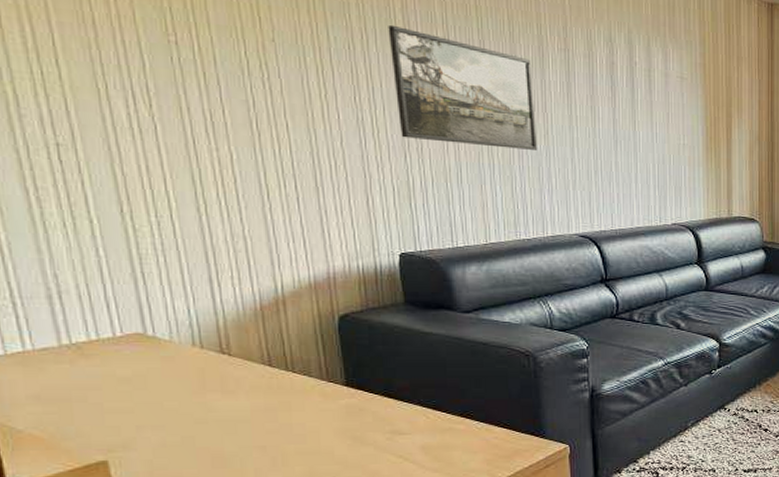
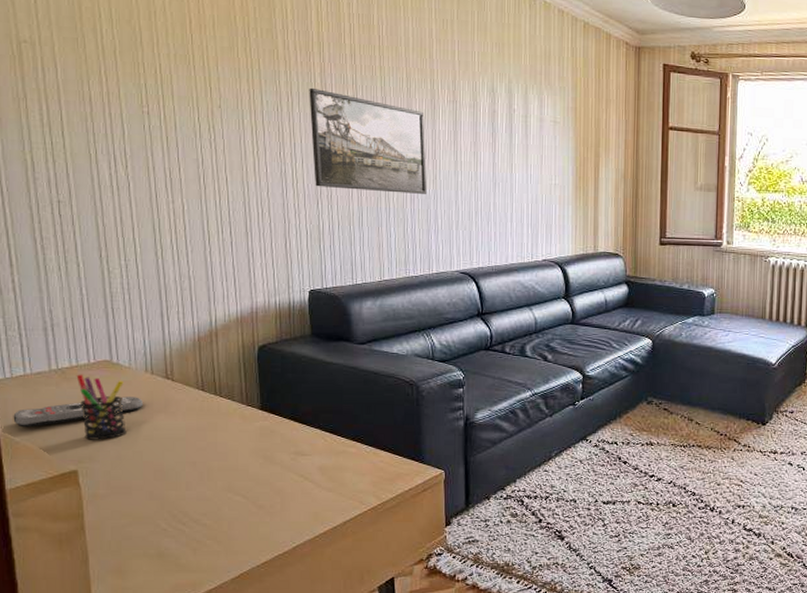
remote control: none [11,374,192,414] -> present [13,396,143,428]
pen holder: none [97,349,172,426] -> present [76,374,127,440]

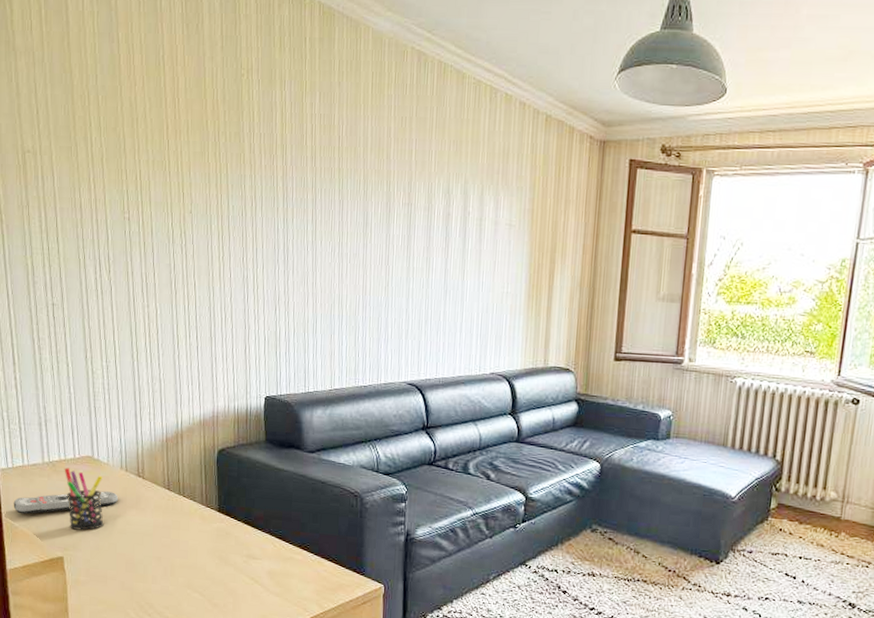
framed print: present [309,87,427,194] -> none [271,191,380,302]

